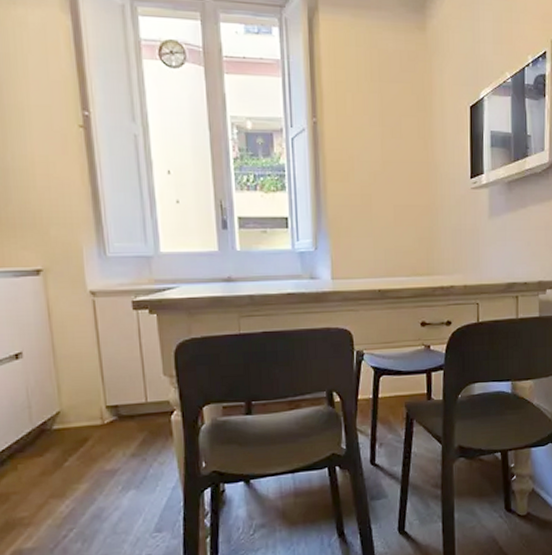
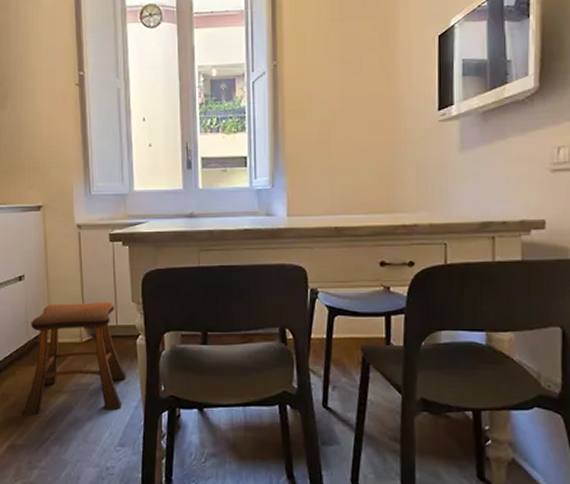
stool: none [29,376,162,515] -> present [22,301,127,416]

